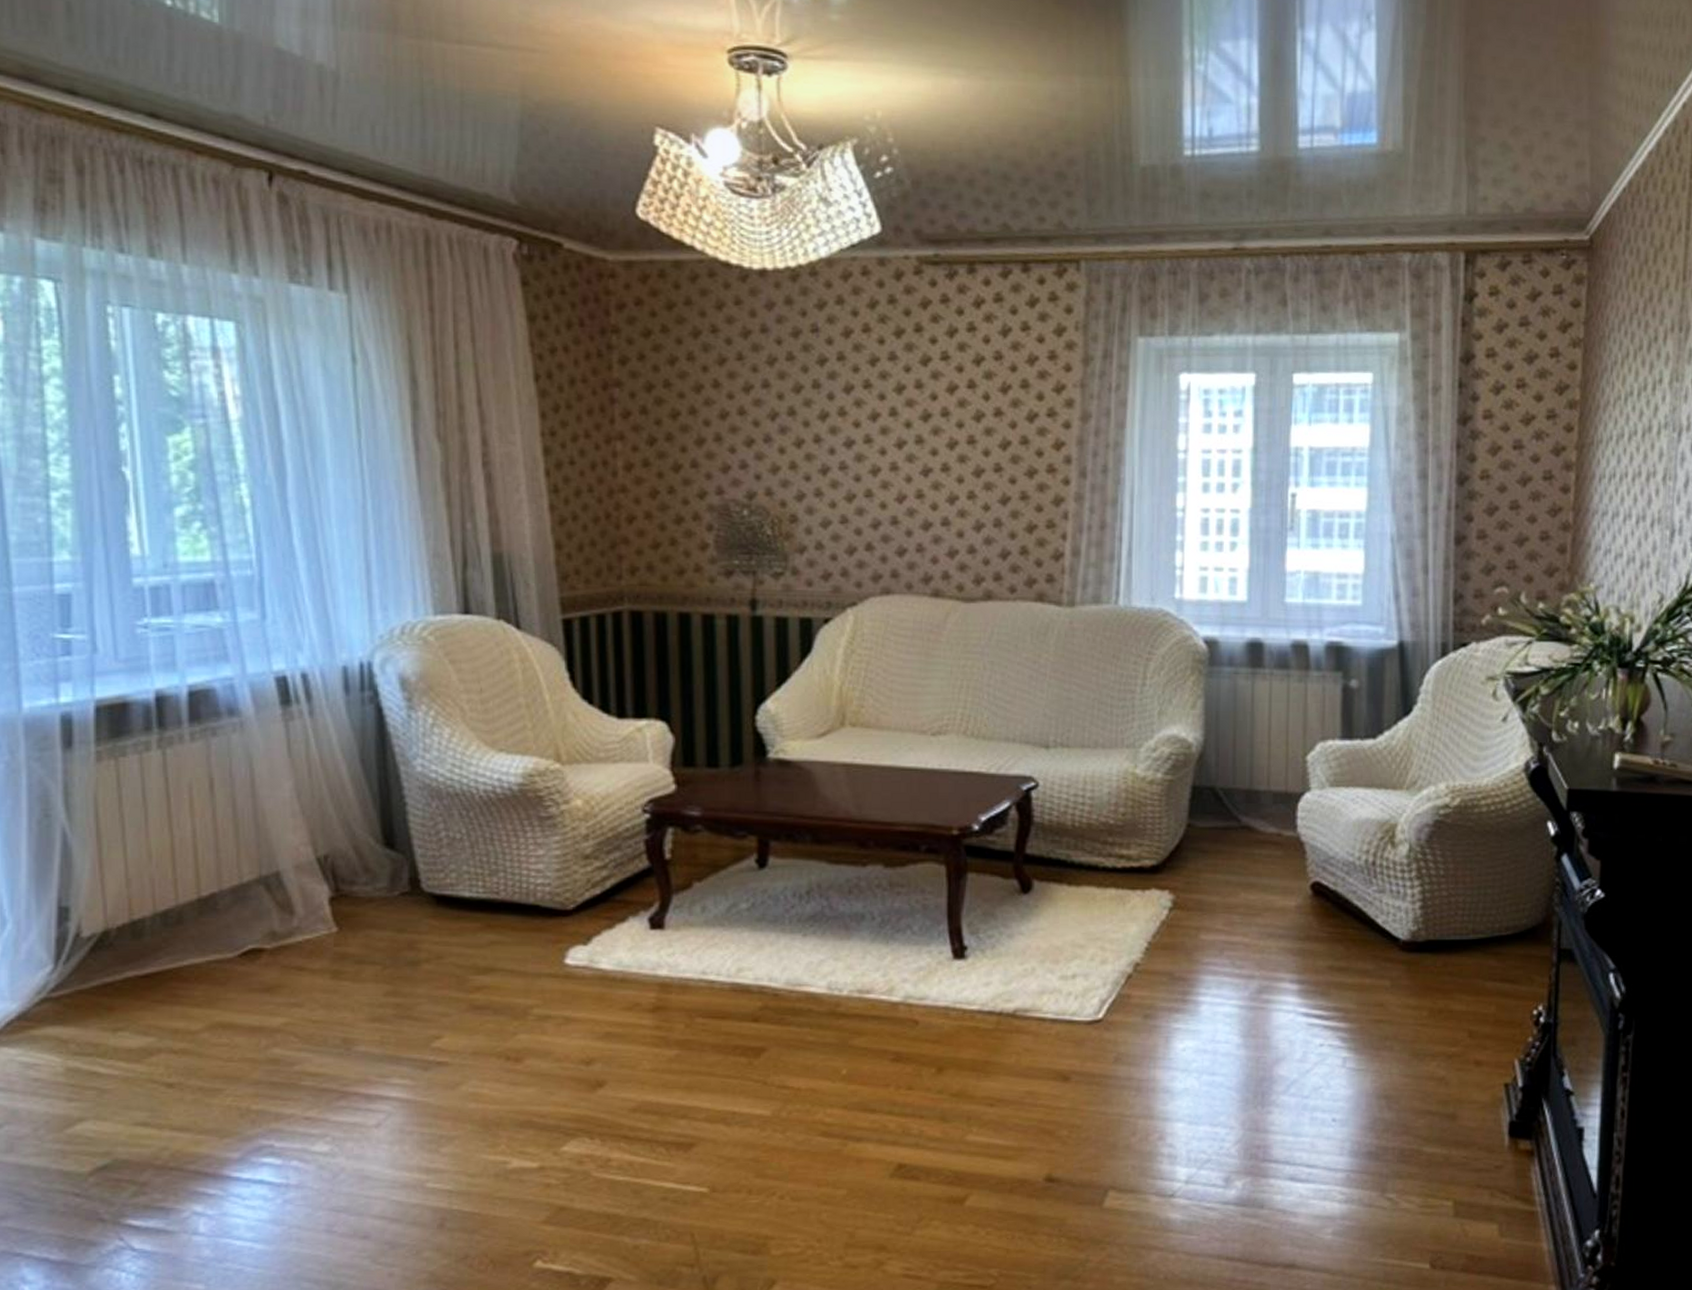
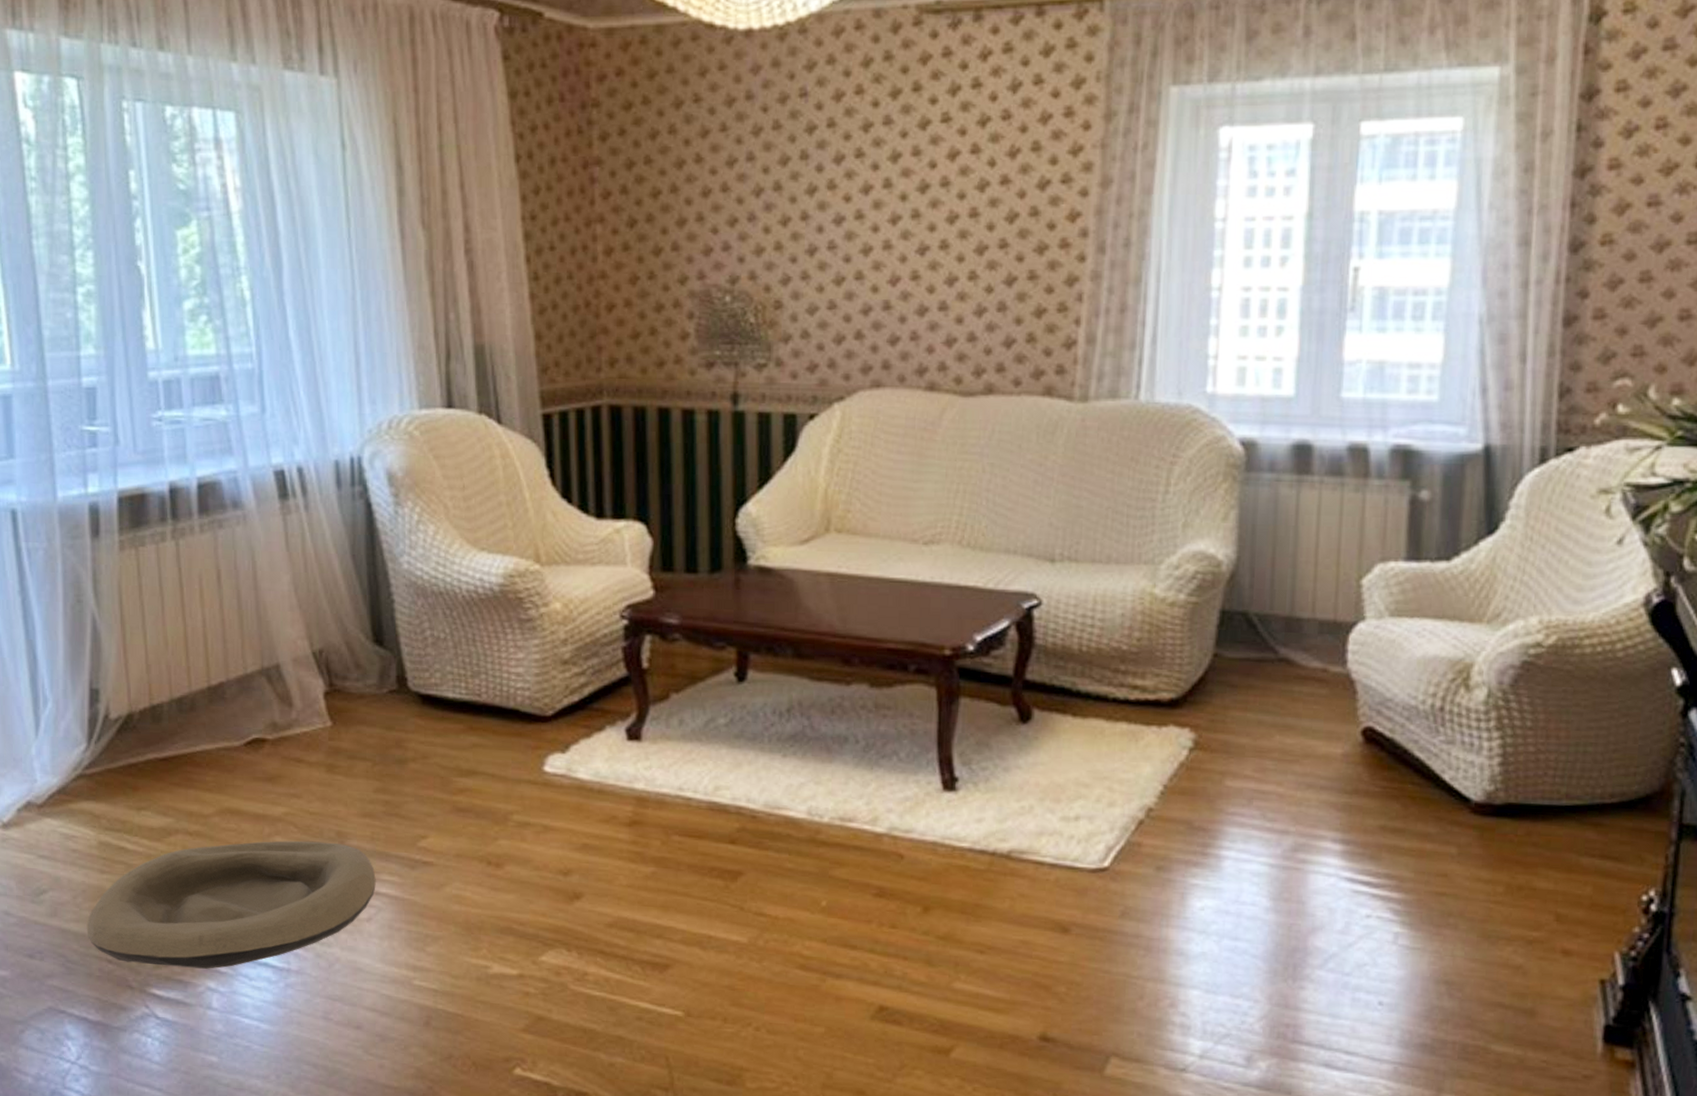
dog bed: none [49,1050,386,1194] -> present [86,840,376,969]

